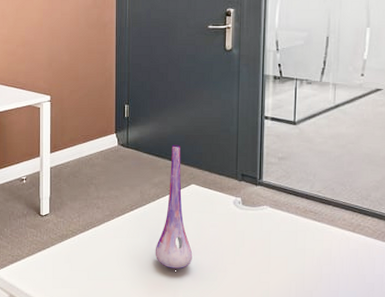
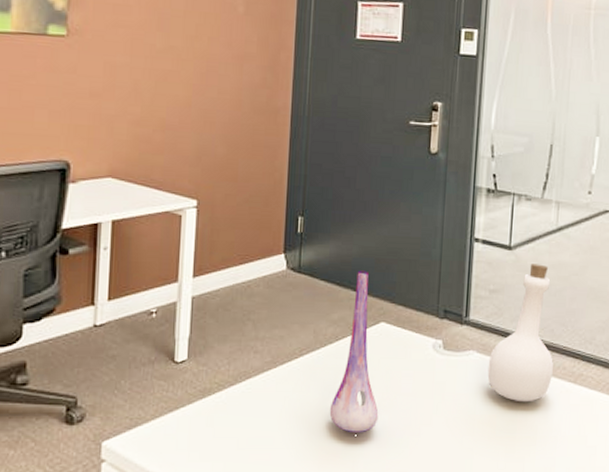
bottle: none [279,135,335,247] -> present [487,264,554,402]

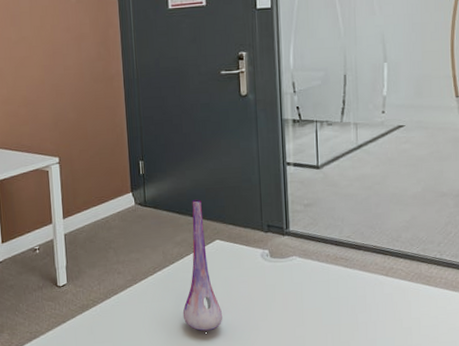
bottle: present [487,264,554,402] -> none [309,178,367,296]

